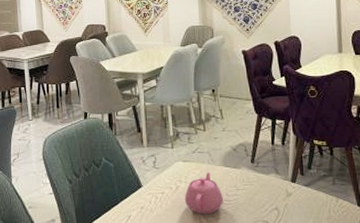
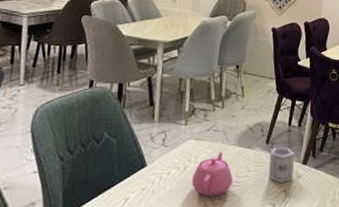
cup: none [256,166,284,201] -> present [268,147,294,183]

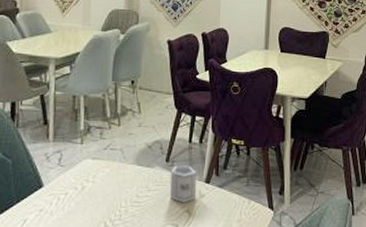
teapot: present [192,152,233,197] -> none [91,171,133,218]

